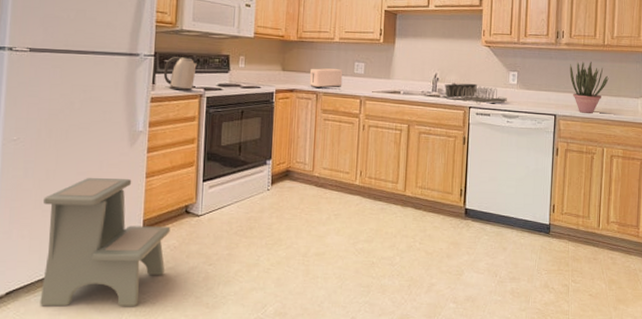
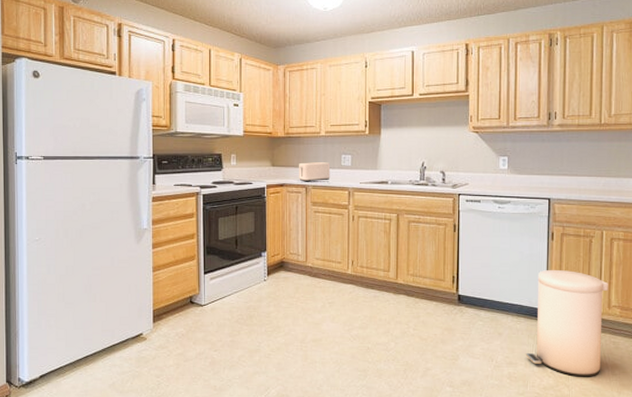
step stool: present [40,178,171,306] -> none [64,273,178,388]
kettle: present [163,56,197,92] -> none [162,157,192,191]
dish rack: present [444,83,507,105] -> none [432,170,498,191]
pedal bin: none [528,184,608,293] -> present [525,269,608,377]
potted plant: present [569,61,609,114] -> none [564,141,607,197]

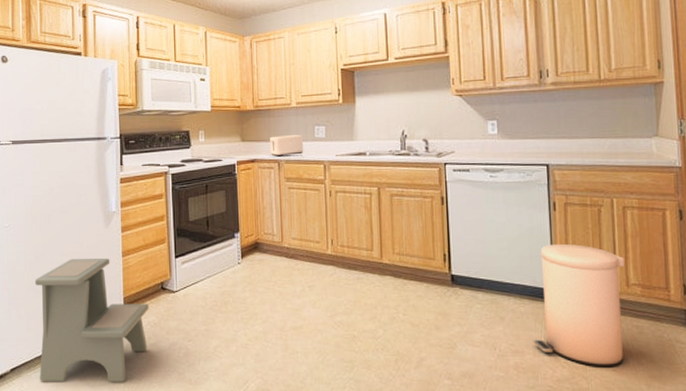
step stool: none [64,273,178,388] -> present [34,259,149,382]

